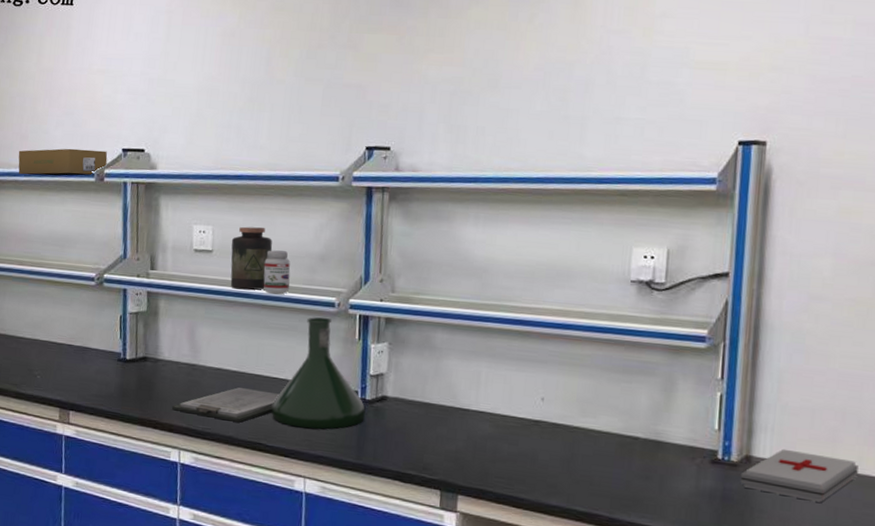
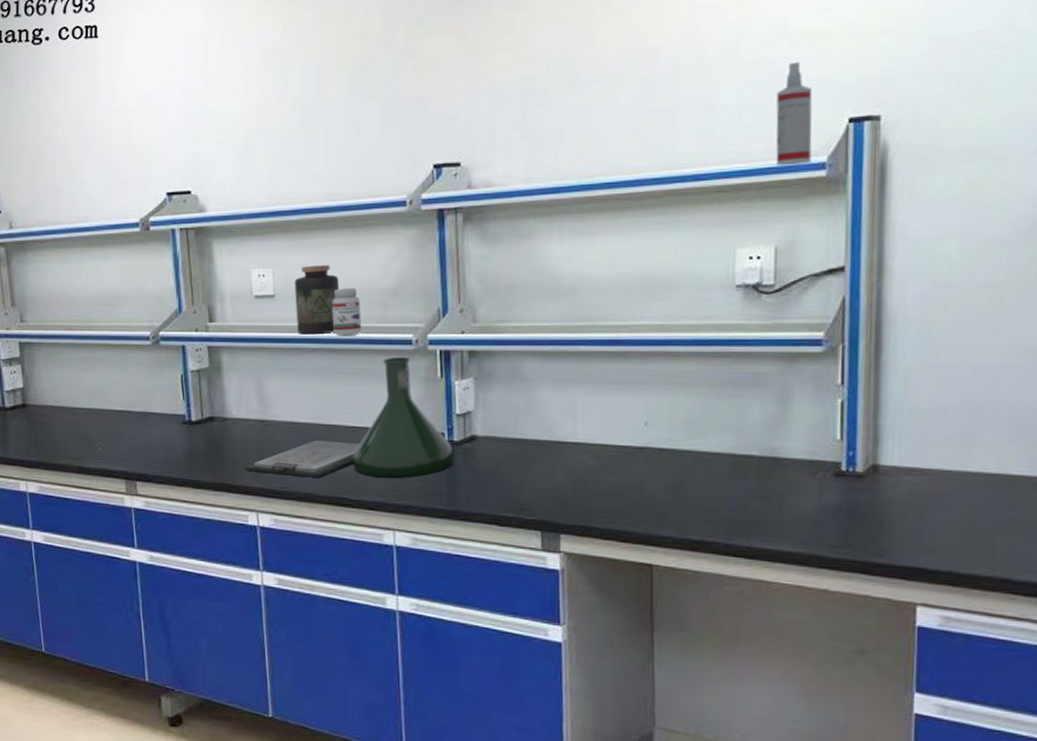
box: present [18,148,108,176] -> none [54,197,152,232]
spray bottle: none [672,87,708,178] -> present [776,61,813,166]
first aid kit: present [740,448,858,502] -> none [867,454,997,508]

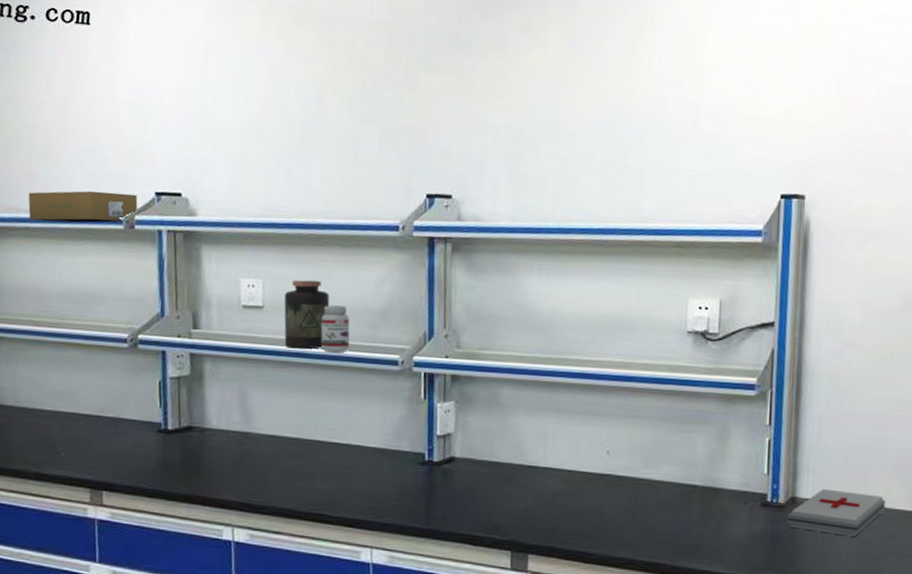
box: none [54,197,152,232] -> present [28,190,138,223]
clipboard: present [245,439,359,478] -> none [222,454,341,493]
flask: present [352,356,454,478] -> none [333,376,433,496]
spray bottle: present [776,61,813,166] -> none [723,140,754,230]
first aid kit: none [867,454,997,508] -> present [787,488,885,537]

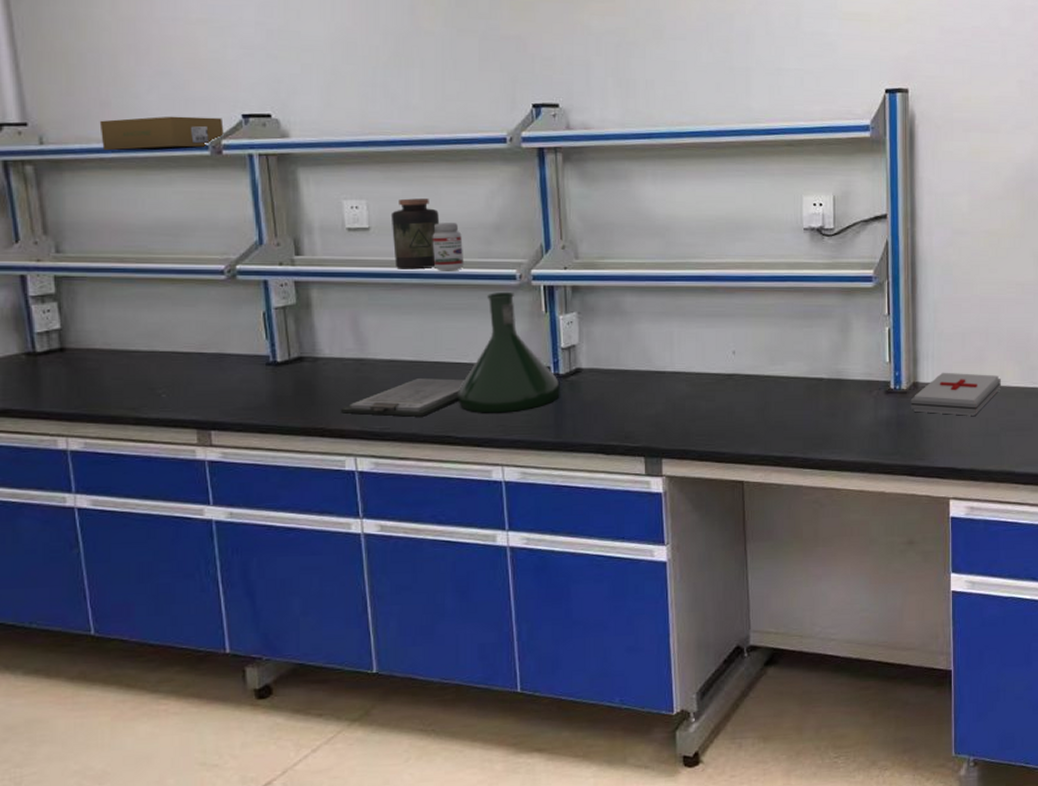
clipboard: none [222,454,341,493] -> present [340,377,464,417]
flask: none [333,376,433,496] -> present [457,291,560,413]

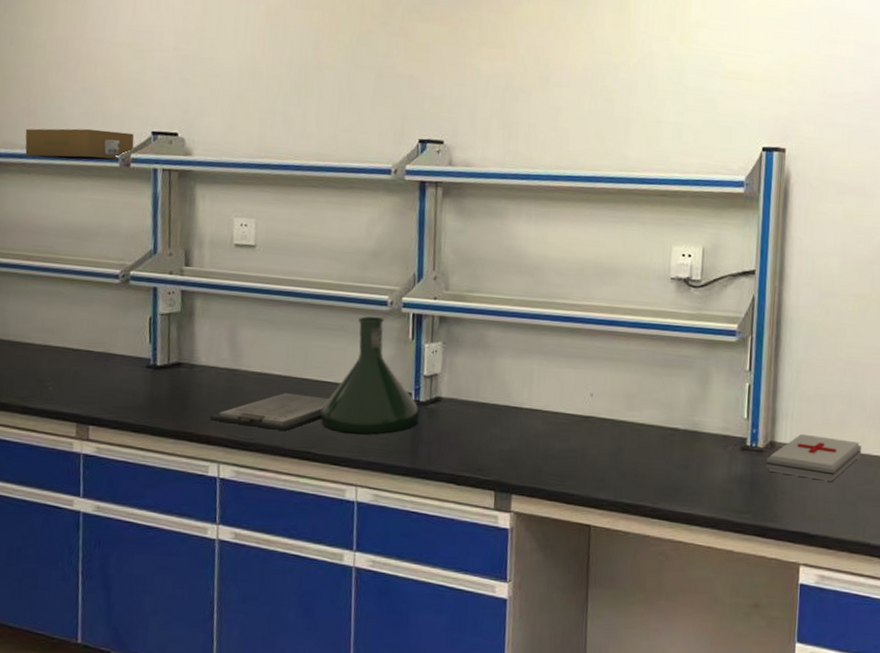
jar: present [390,198,440,270] -> none [275,220,321,288]
medicine bottle: present [432,223,464,271] -> none [311,245,341,293]

